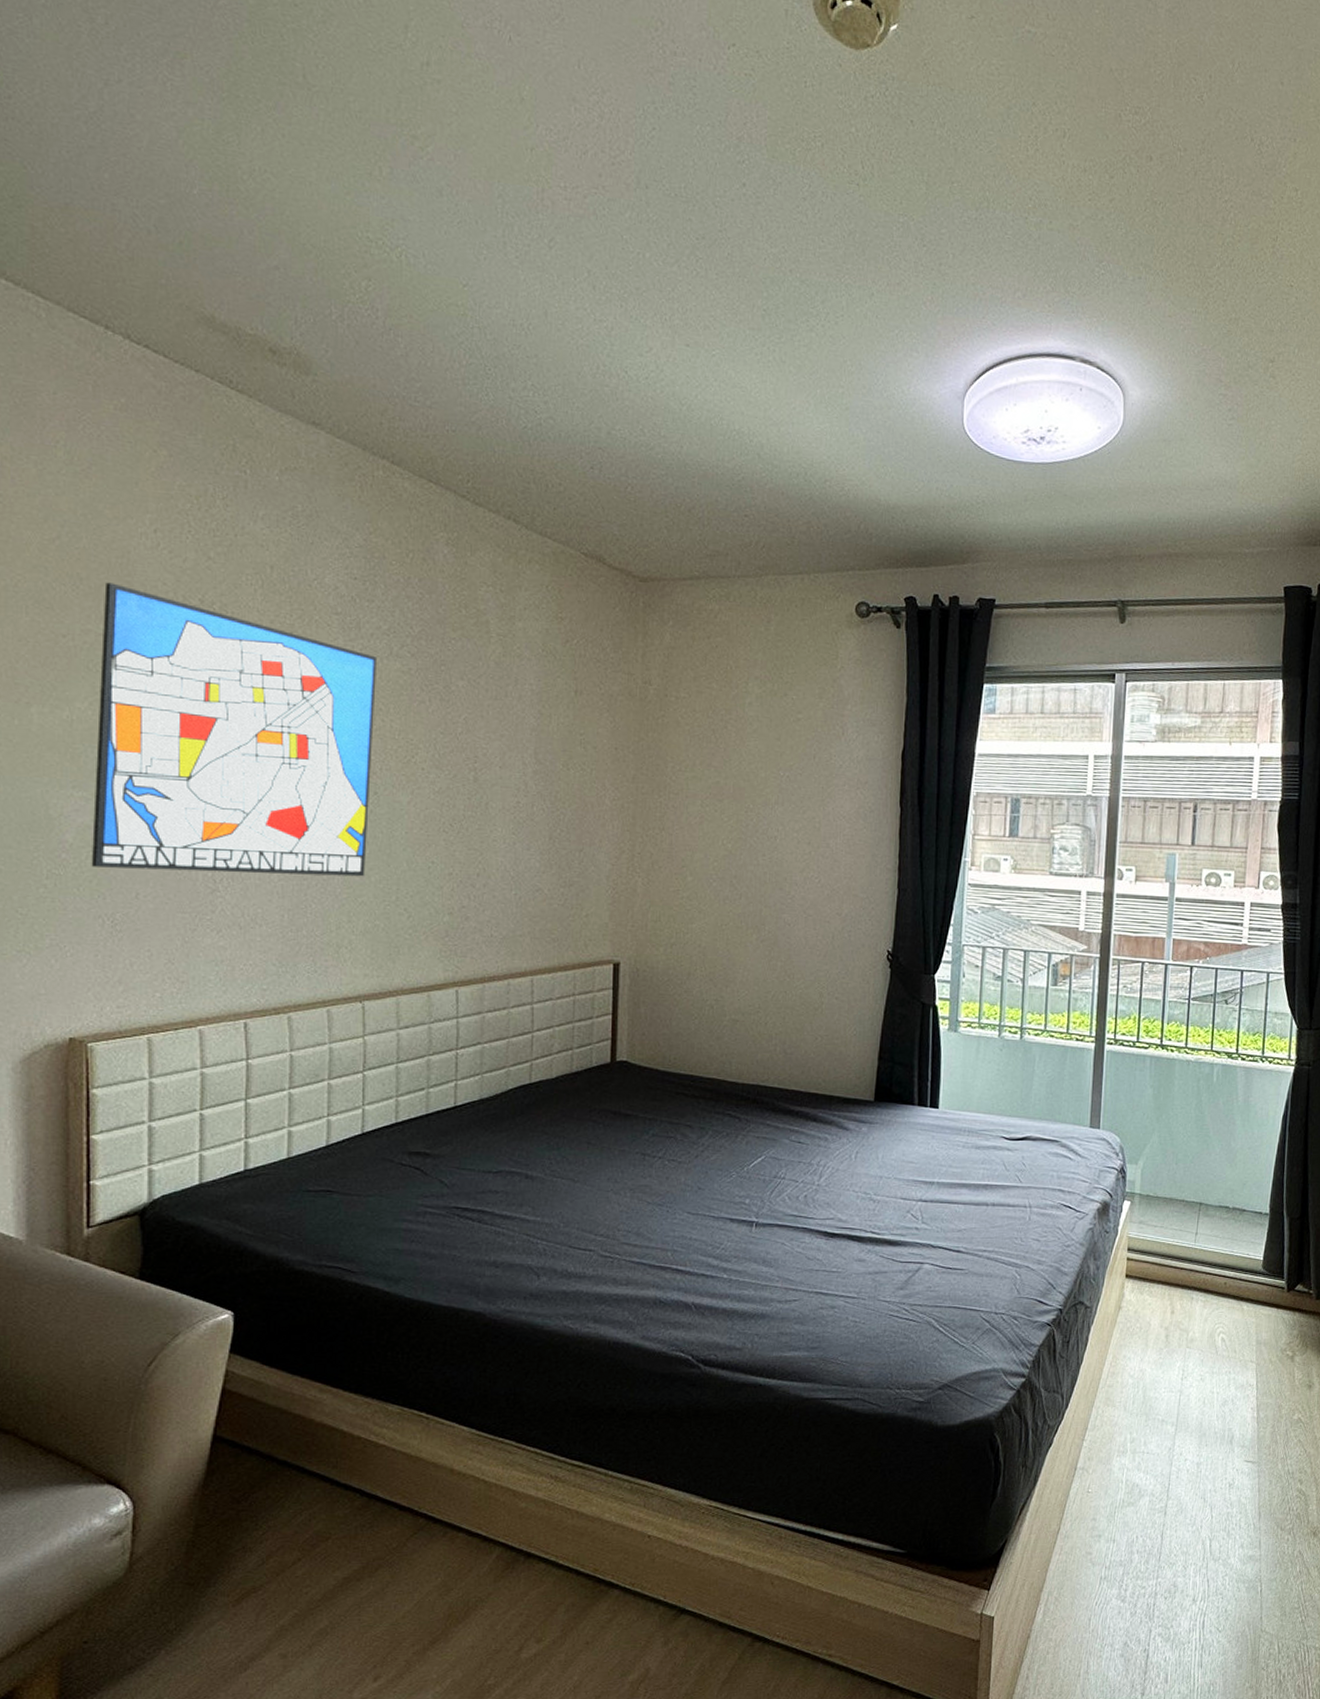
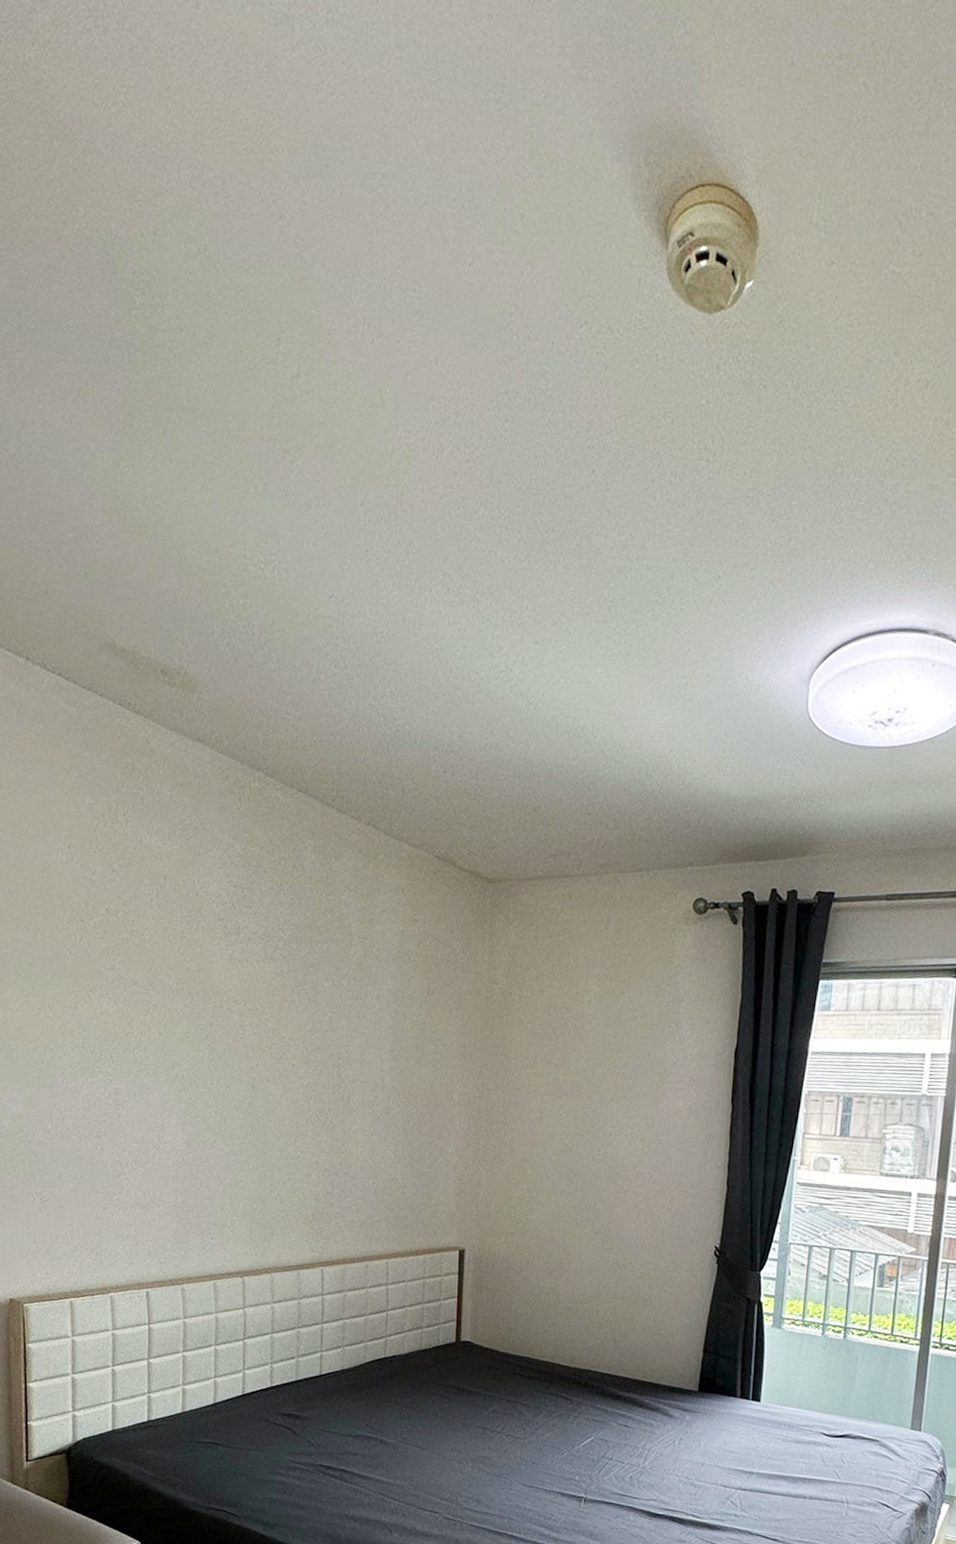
wall art: present [91,582,378,877] -> none [23,895,255,1164]

